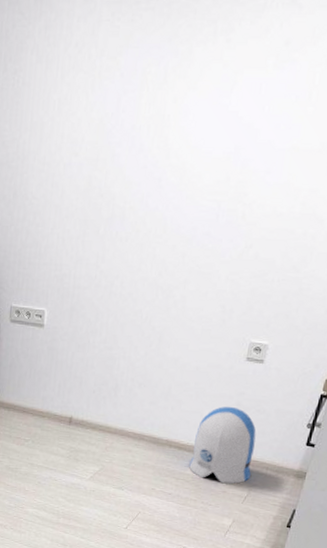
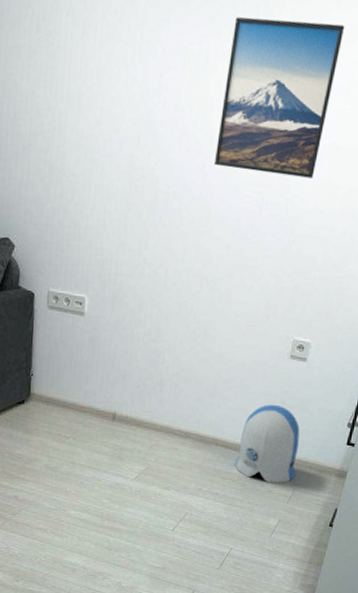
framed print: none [170,29,307,183] -> present [214,17,345,179]

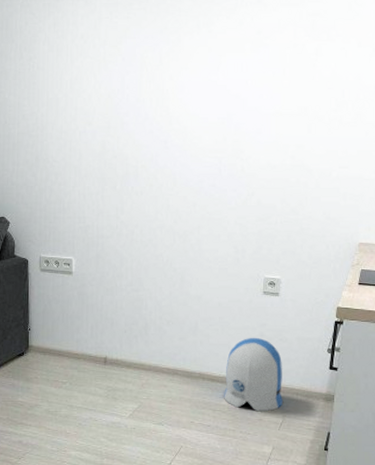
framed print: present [214,17,345,179] -> none [174,22,274,141]

